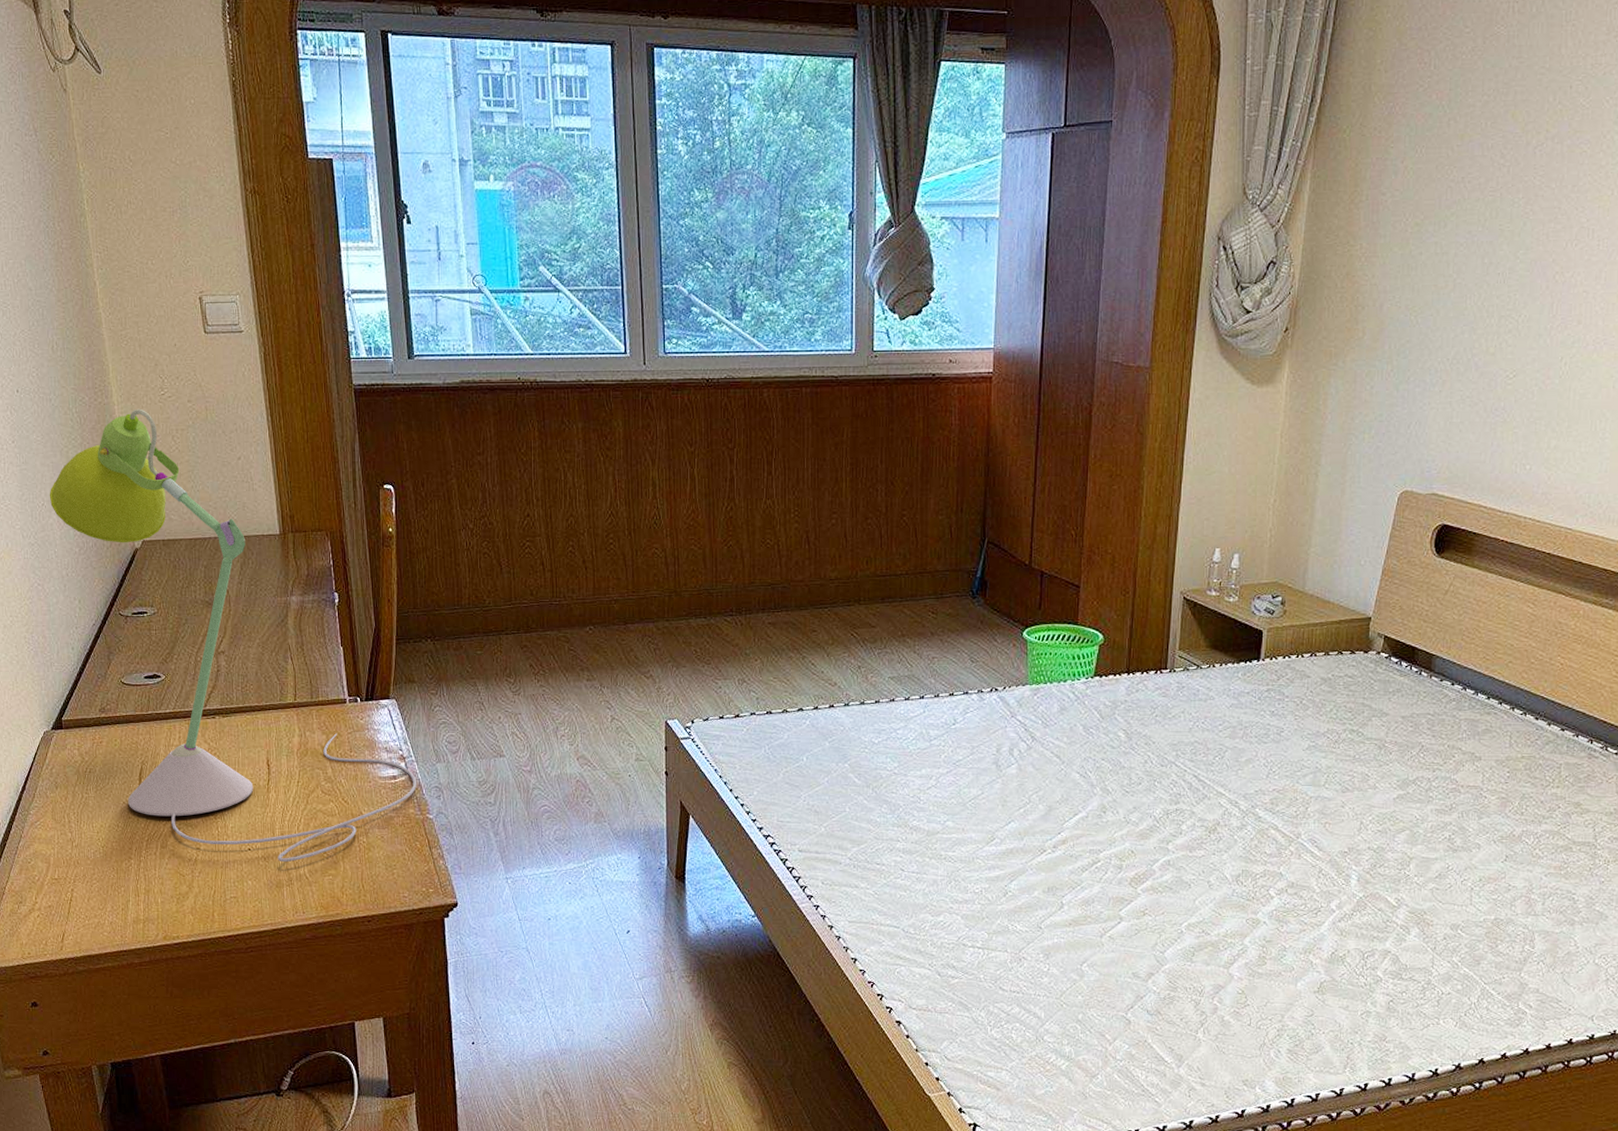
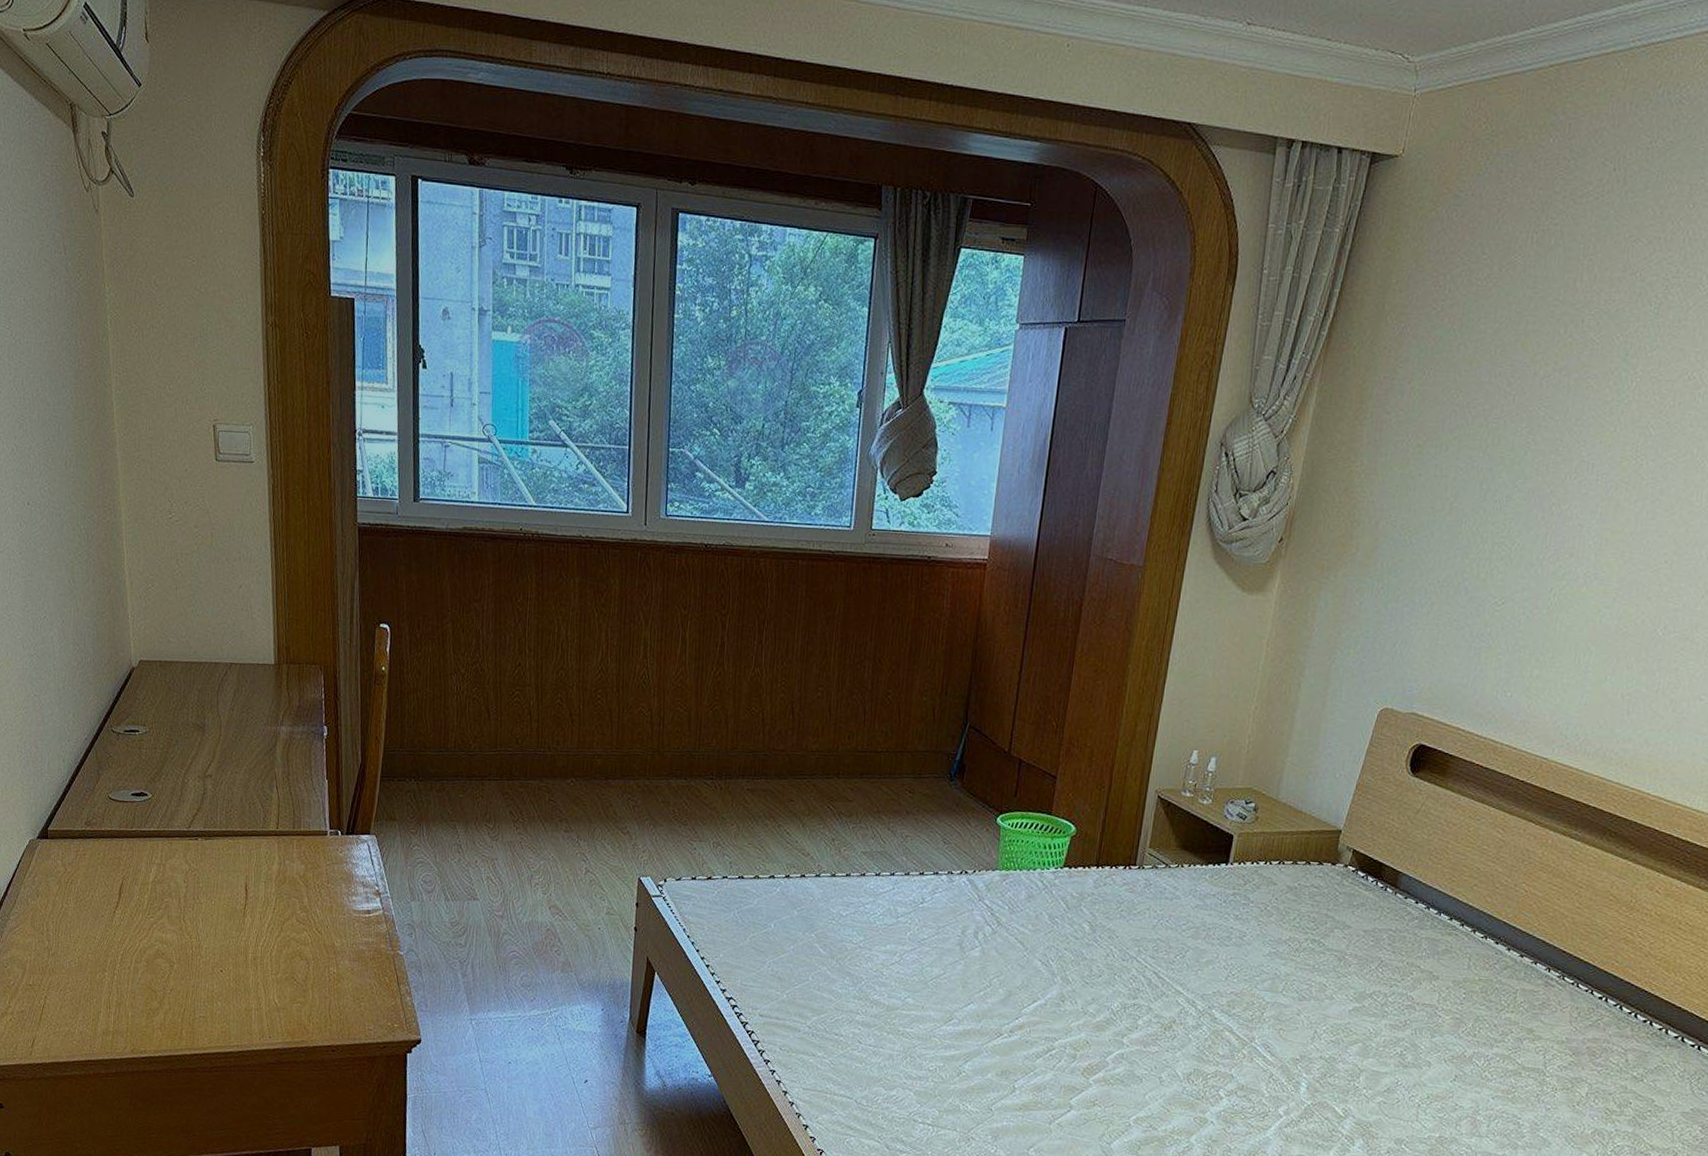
desk lamp: present [49,408,417,862] -> none [51,530,390,987]

